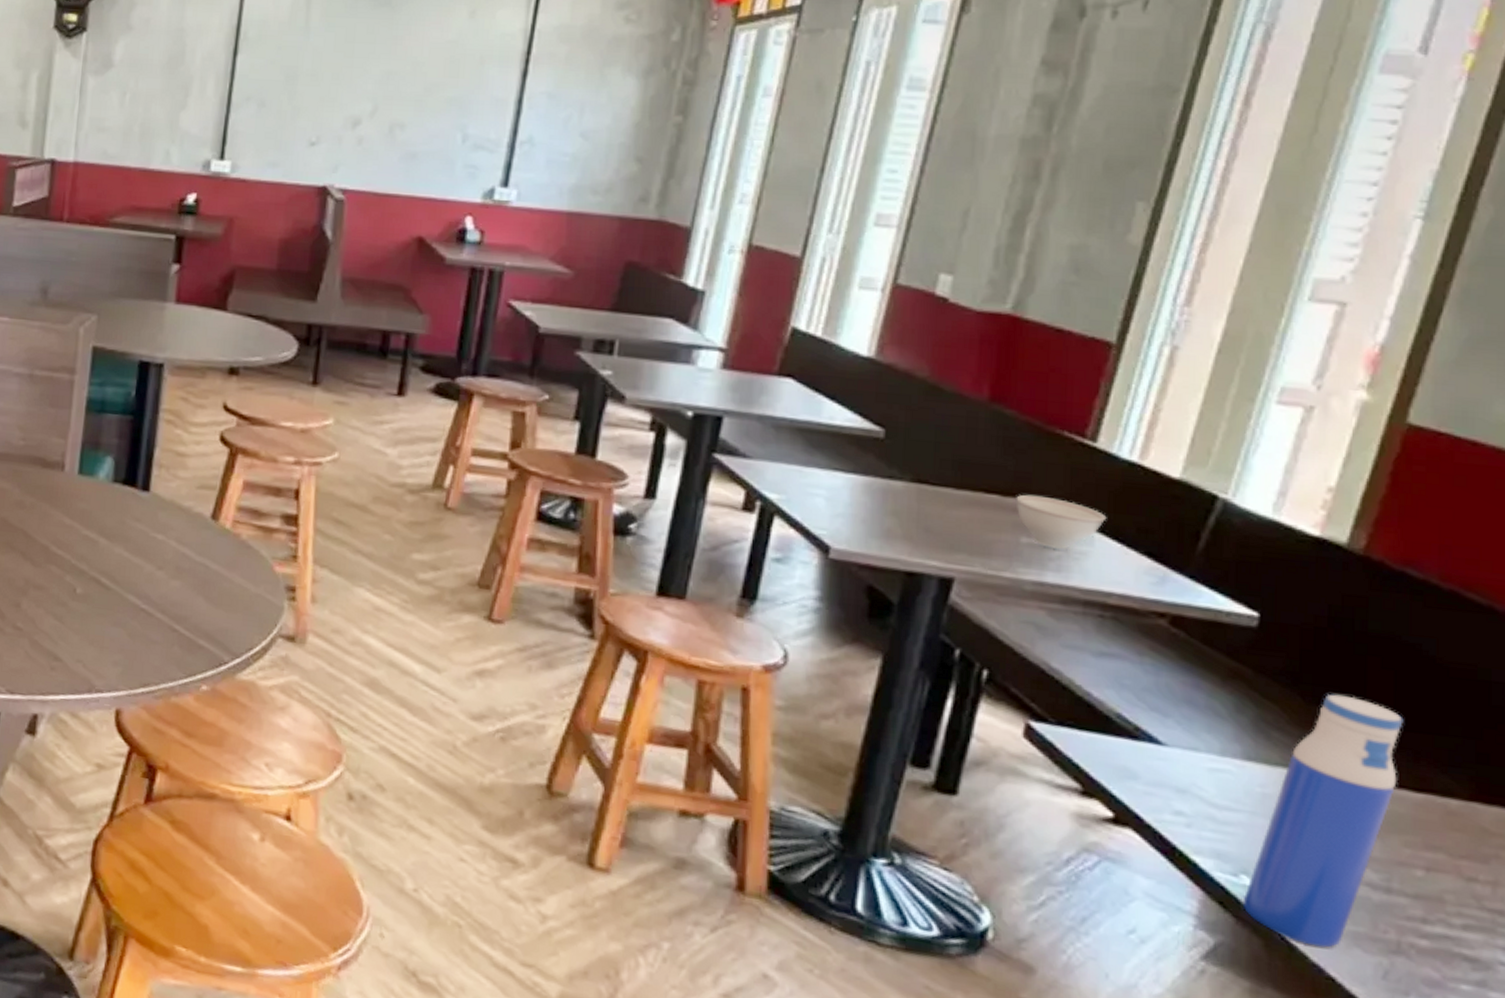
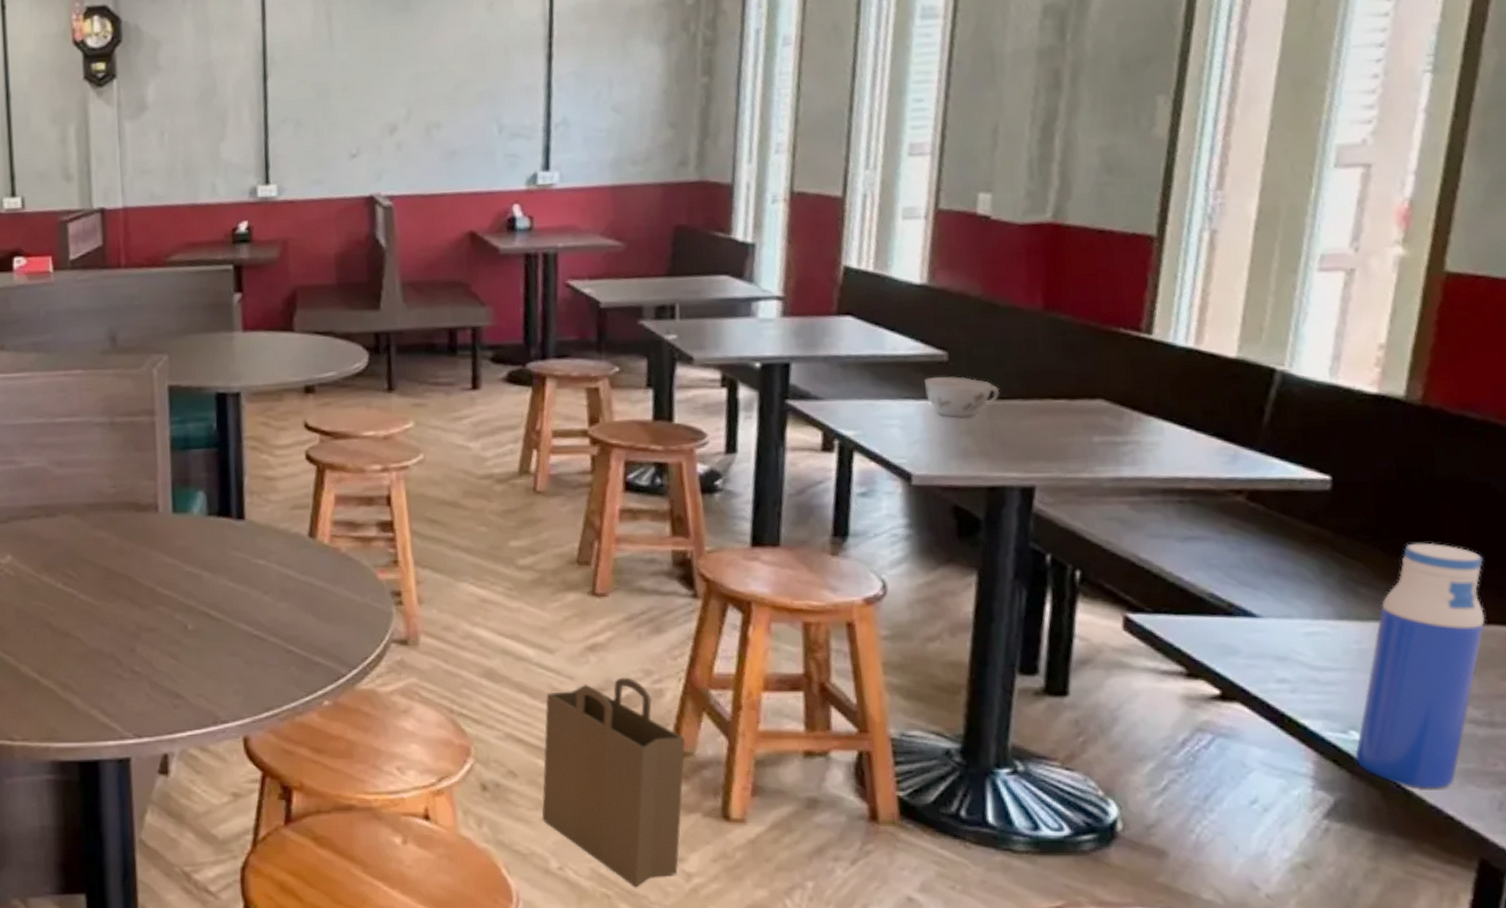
shopping bag: none [404,707,561,921] -> present [541,677,686,887]
teacup: none [857,452,933,499] -> present [925,376,1000,419]
bowl: present [1016,494,1107,549] -> none [1082,394,1173,443]

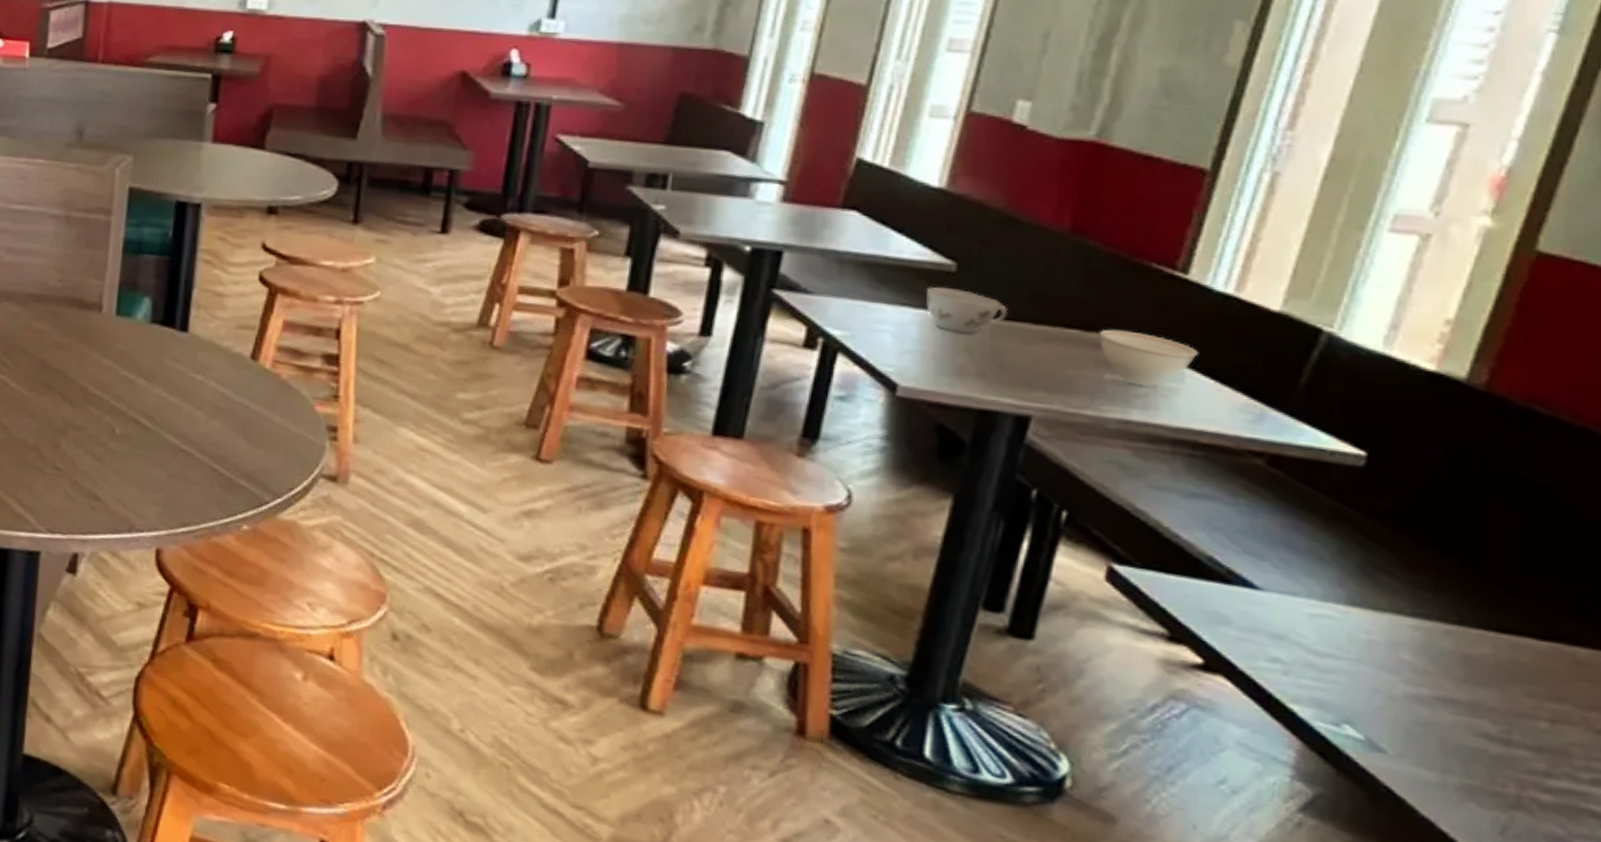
shopping bag: present [541,677,686,887] -> none [450,548,613,762]
bowl: none [1082,394,1173,443] -> present [1099,329,1199,386]
water bottle: present [1354,542,1485,789] -> none [1344,536,1528,802]

